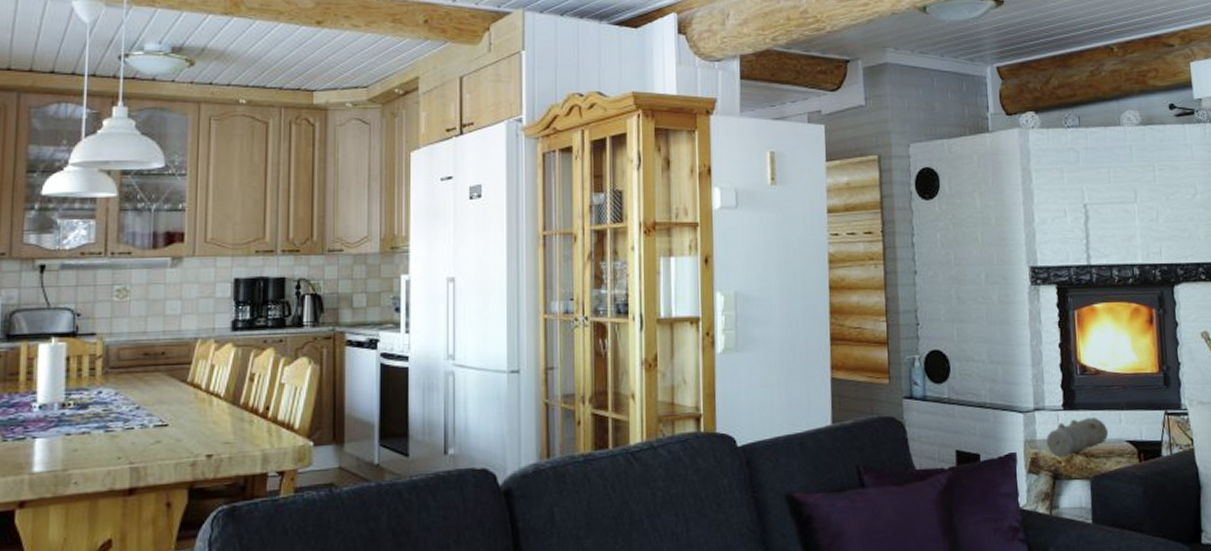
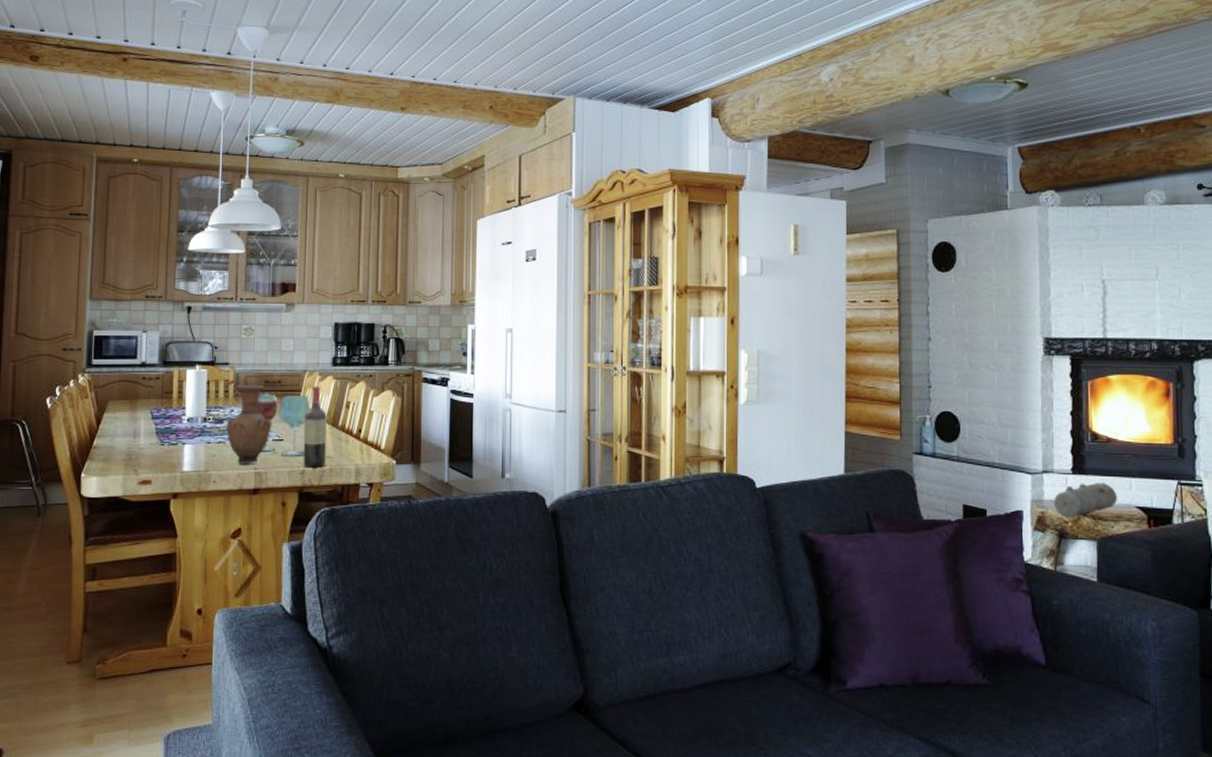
vase: none [91,357,154,459] -> present [226,384,272,465]
wineglass: none [133,366,161,442] -> present [256,391,278,452]
wine glass: none [160,369,204,445] -> present [278,396,311,456]
wine bottle: none [193,356,225,457] -> present [303,386,327,467]

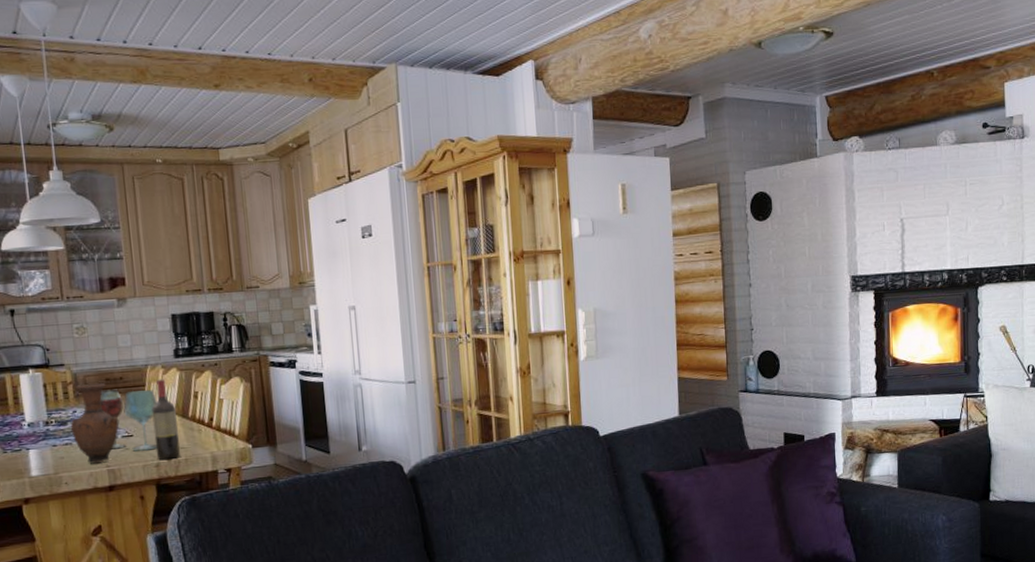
decorative log: present [1054,483,1117,518] -> none [861,402,914,435]

